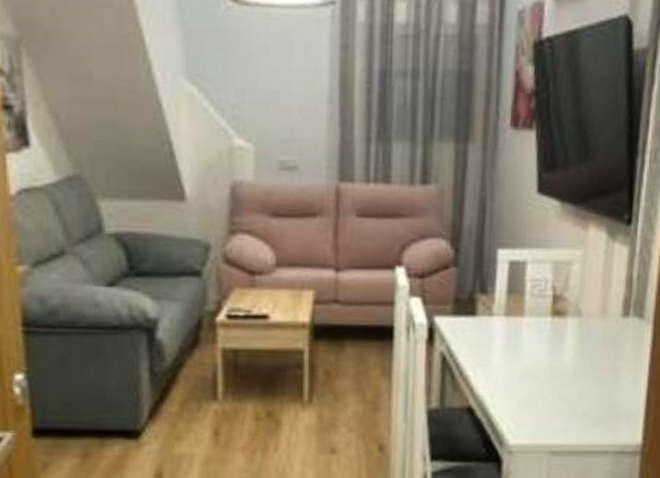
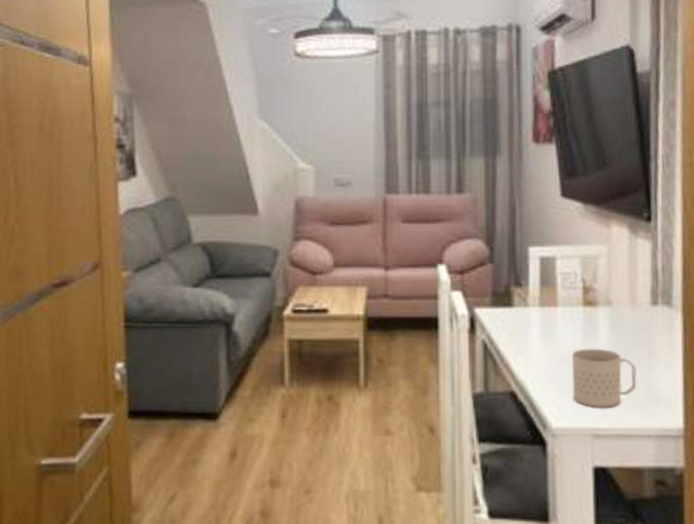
mug: none [532,361,601,425] -> present [571,348,637,409]

